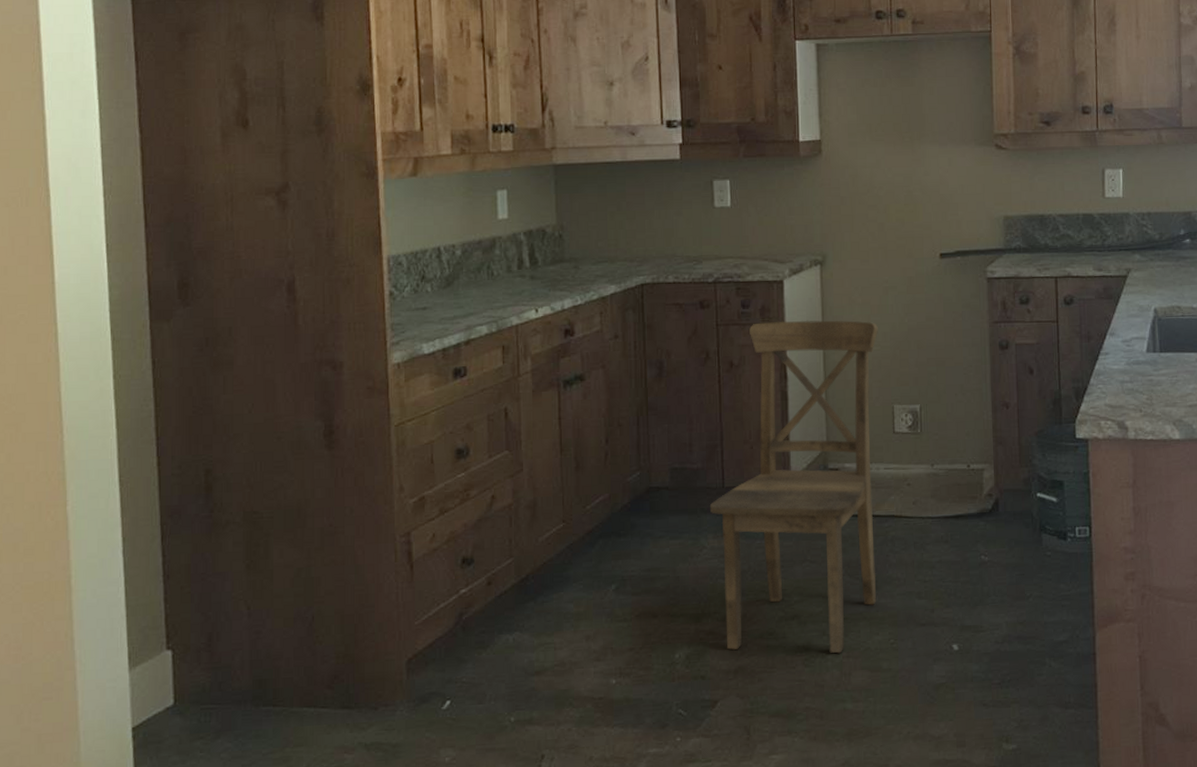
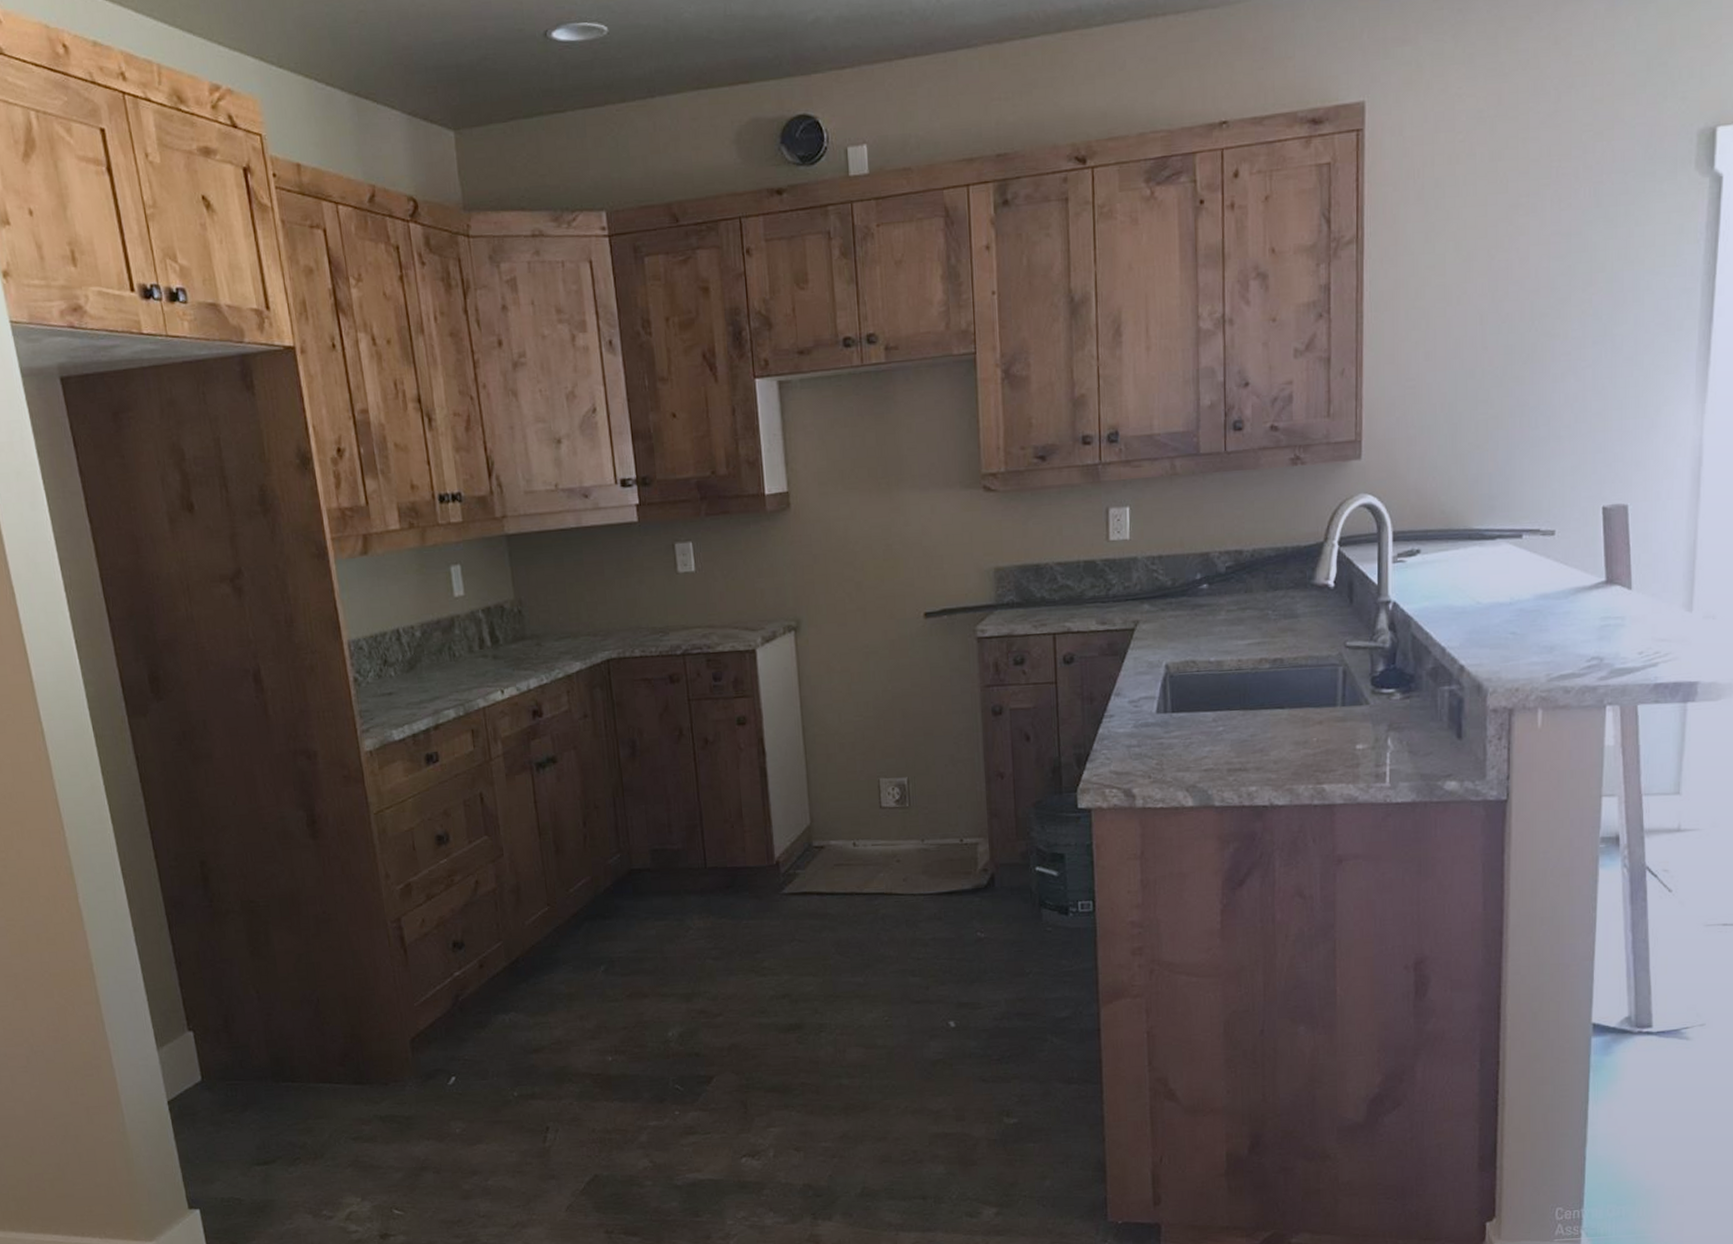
dining chair: present [709,320,878,654] -> none [692,690,869,1031]

